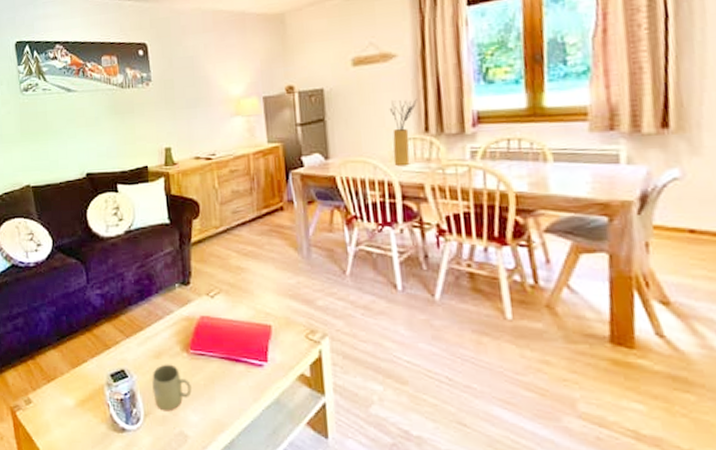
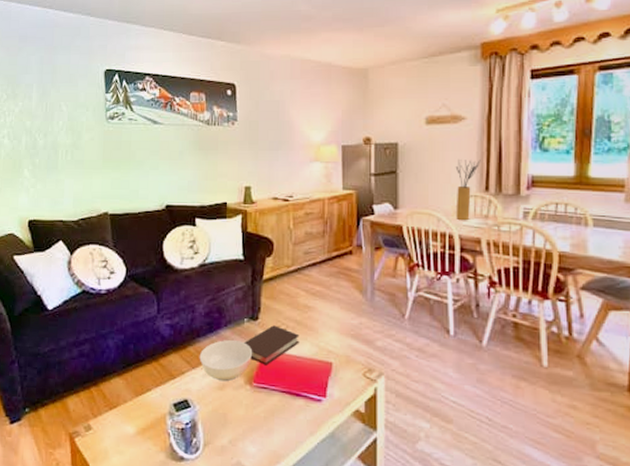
bowl: none [132,306,187,349] -> present [199,339,253,381]
mug: present [152,364,192,411] -> none [214,395,252,442]
book: none [177,289,235,331] -> present [244,325,300,366]

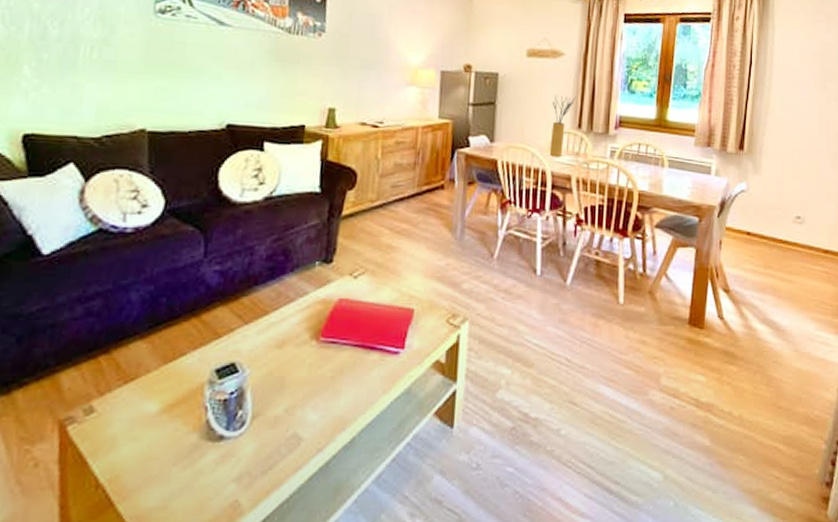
bowl: present [199,339,253,381] -> none [254,286,323,336]
book: present [244,325,300,366] -> none [313,269,379,316]

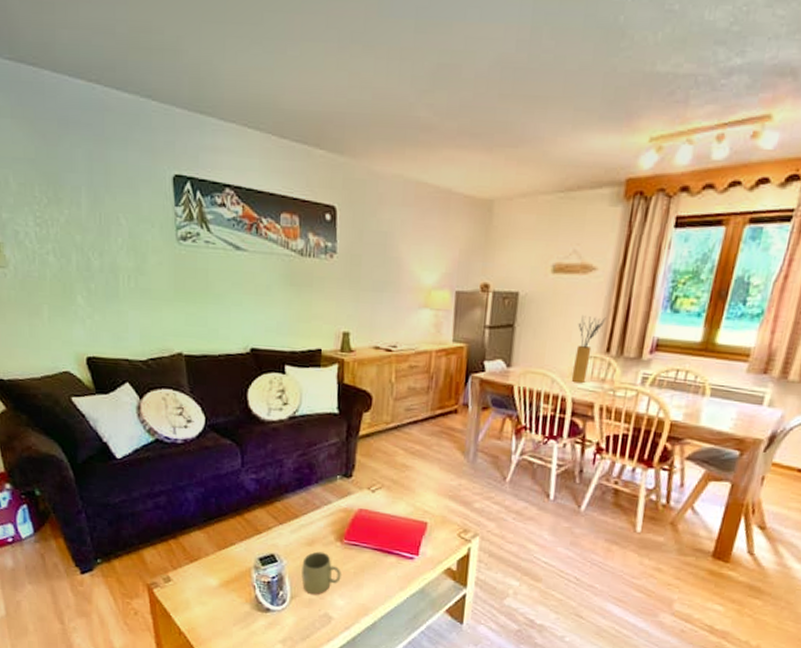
mug: none [267,354,316,411] -> present [301,551,341,595]

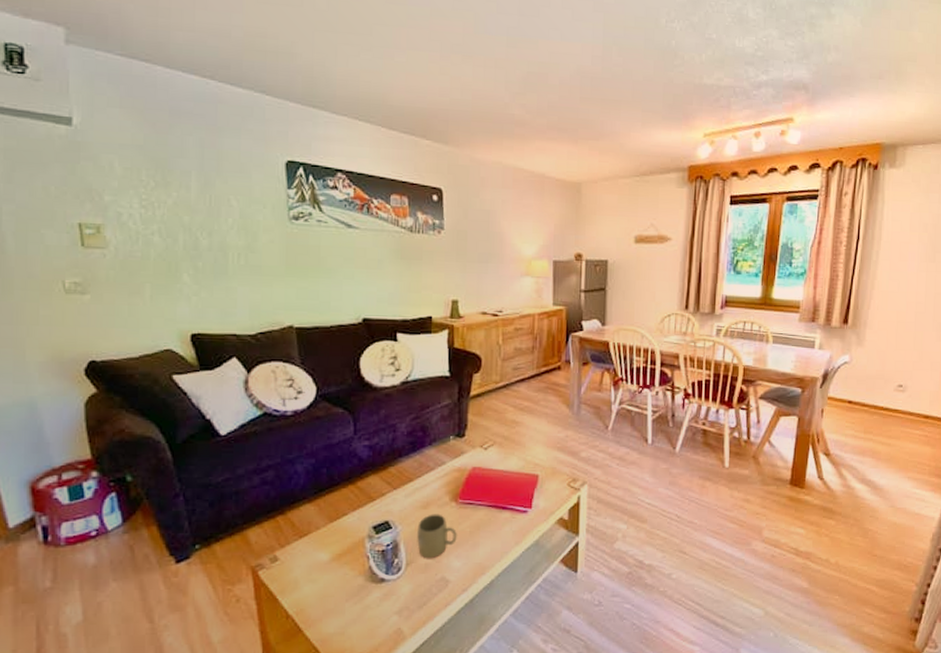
vase: present [571,316,606,384] -> none [658,279,683,337]

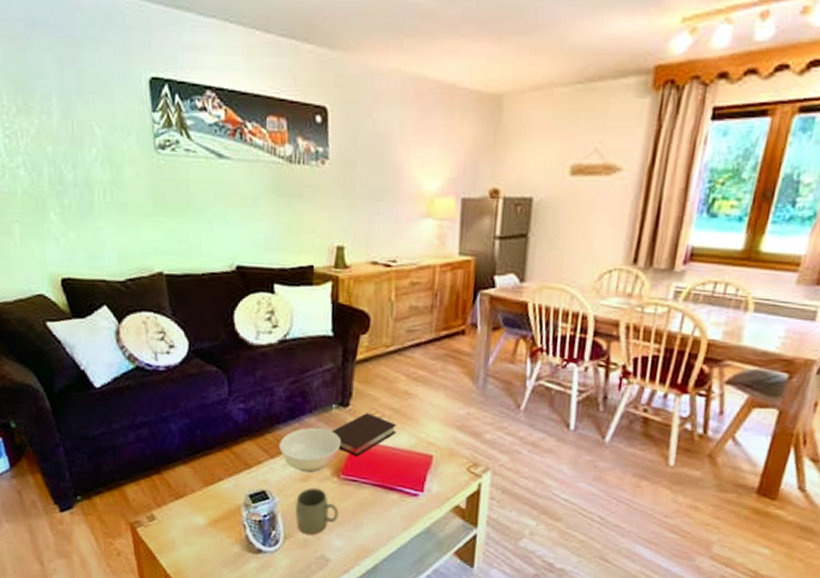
bowl: none [401,457,459,499] -> present [278,427,342,472]
book: none [450,442,507,482] -> present [332,413,397,457]

